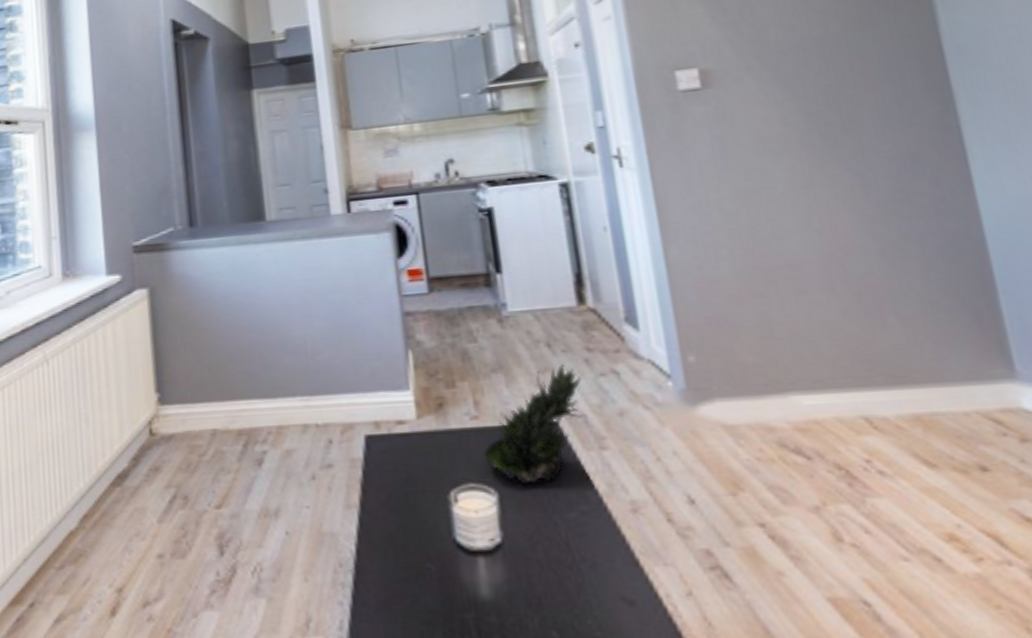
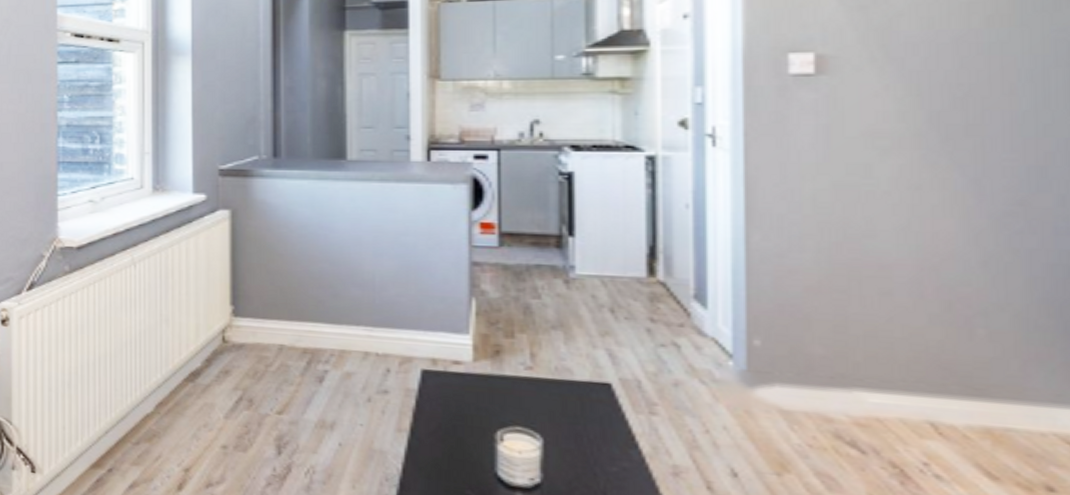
succulent plant: present [483,365,584,486] -> none [533,331,641,436]

